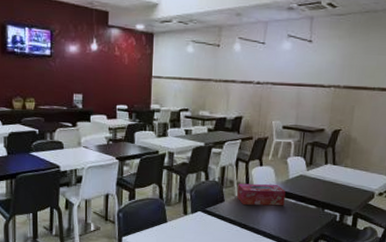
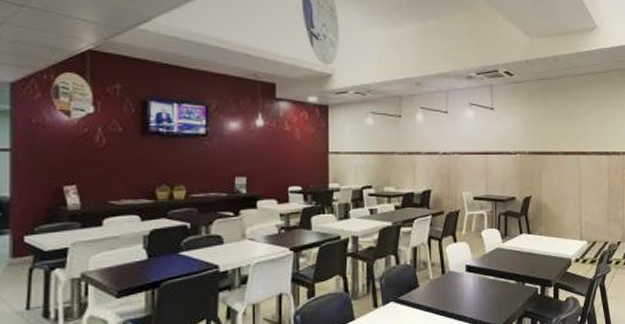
tissue box: present [237,183,286,206] -> none [432,262,483,288]

